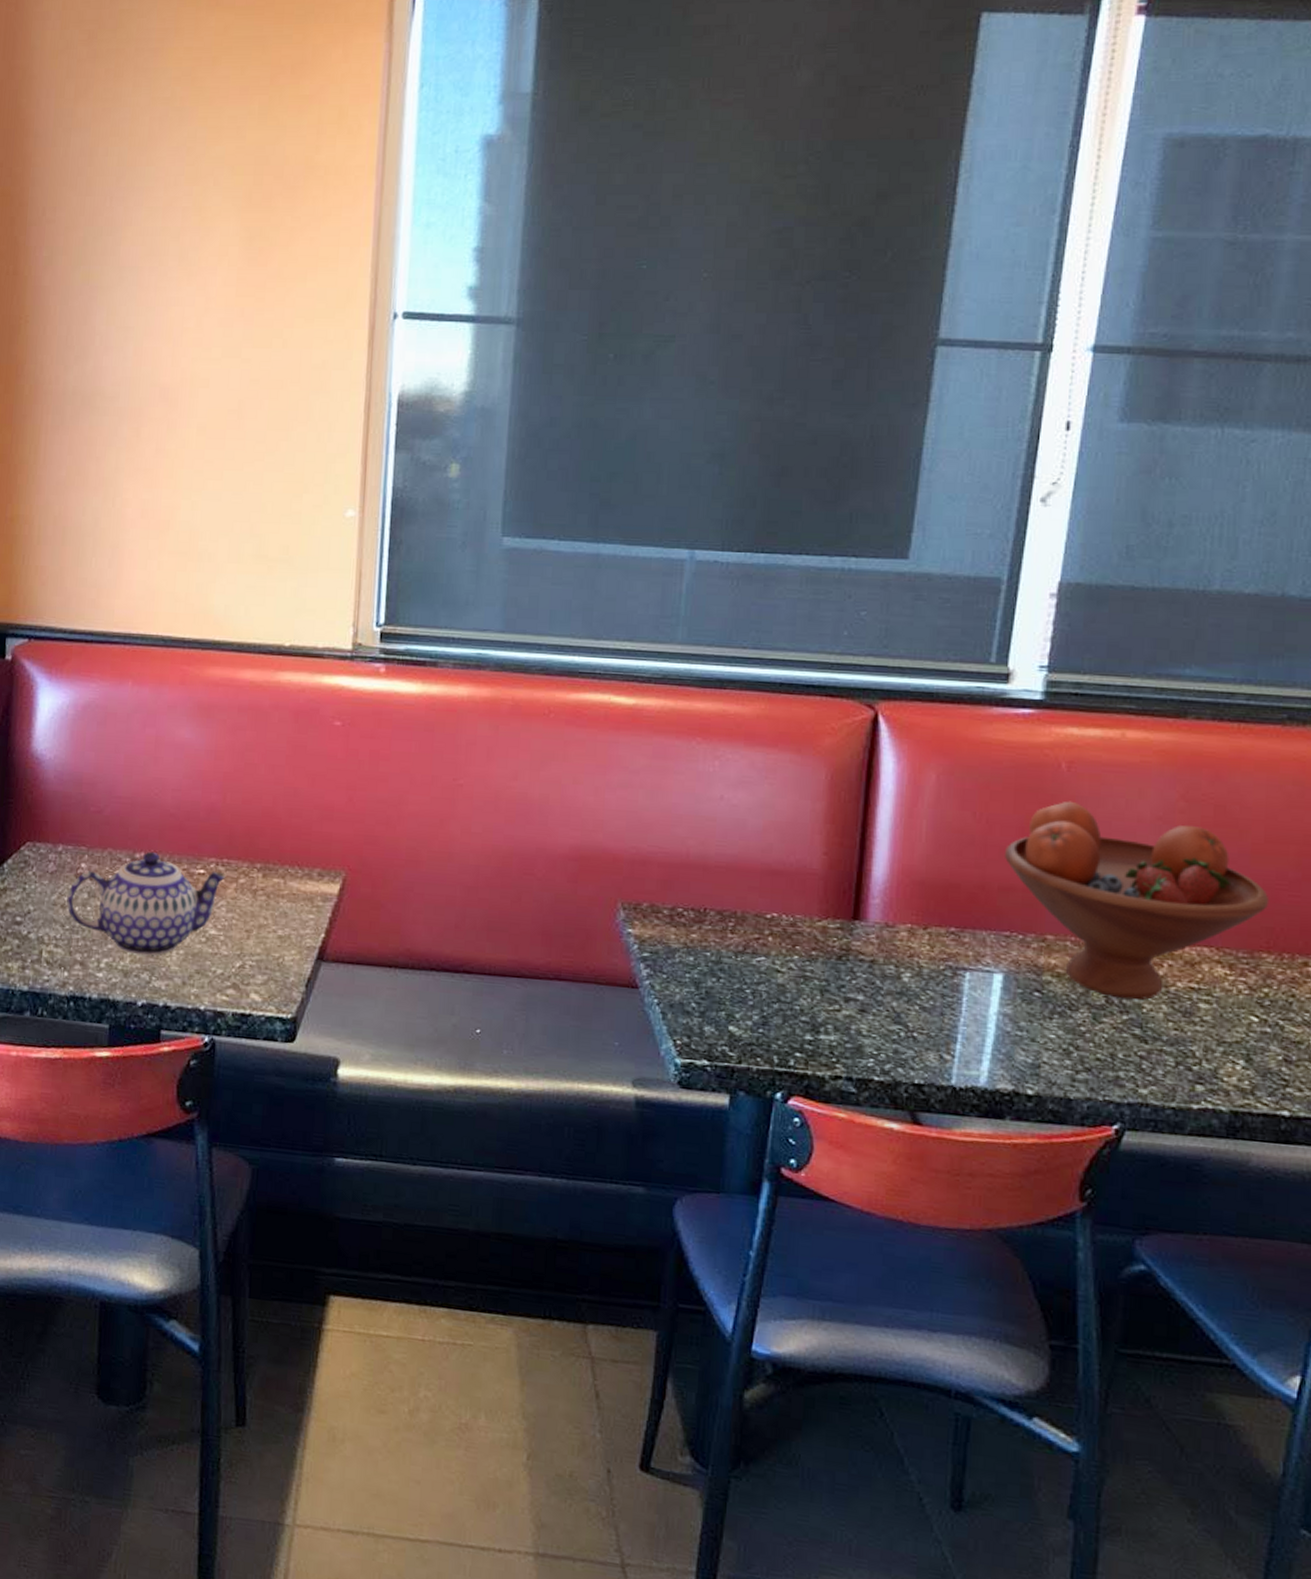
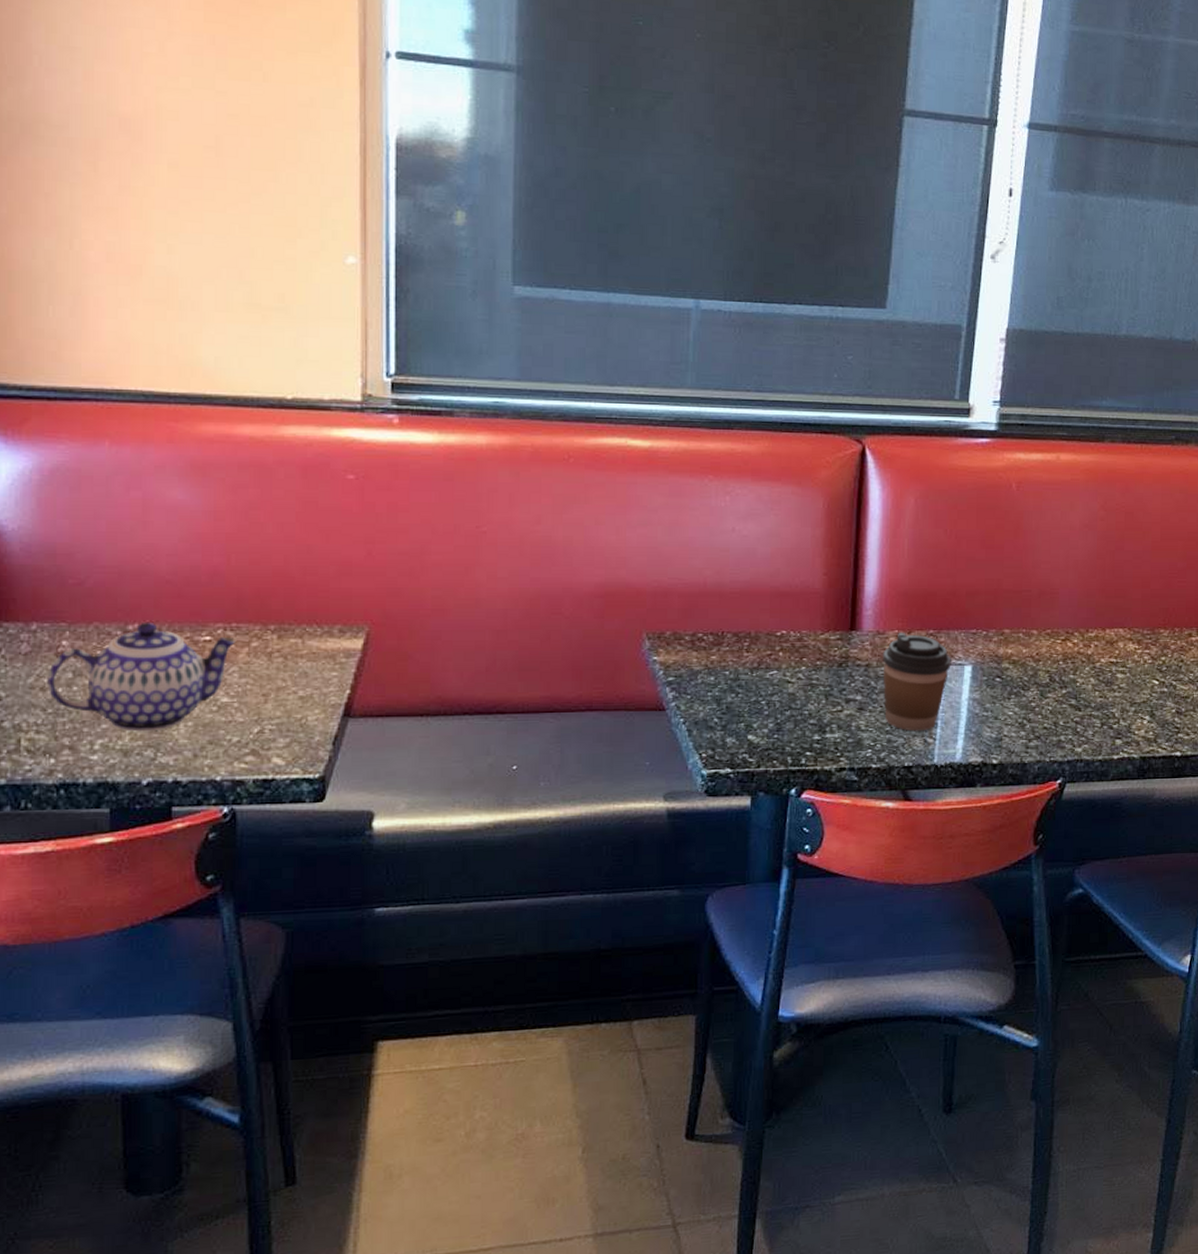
coffee cup: none [891,927,977,1045] -> present [883,633,951,731]
fruit bowl: present [1005,801,1270,1001] -> none [971,515,1165,677]

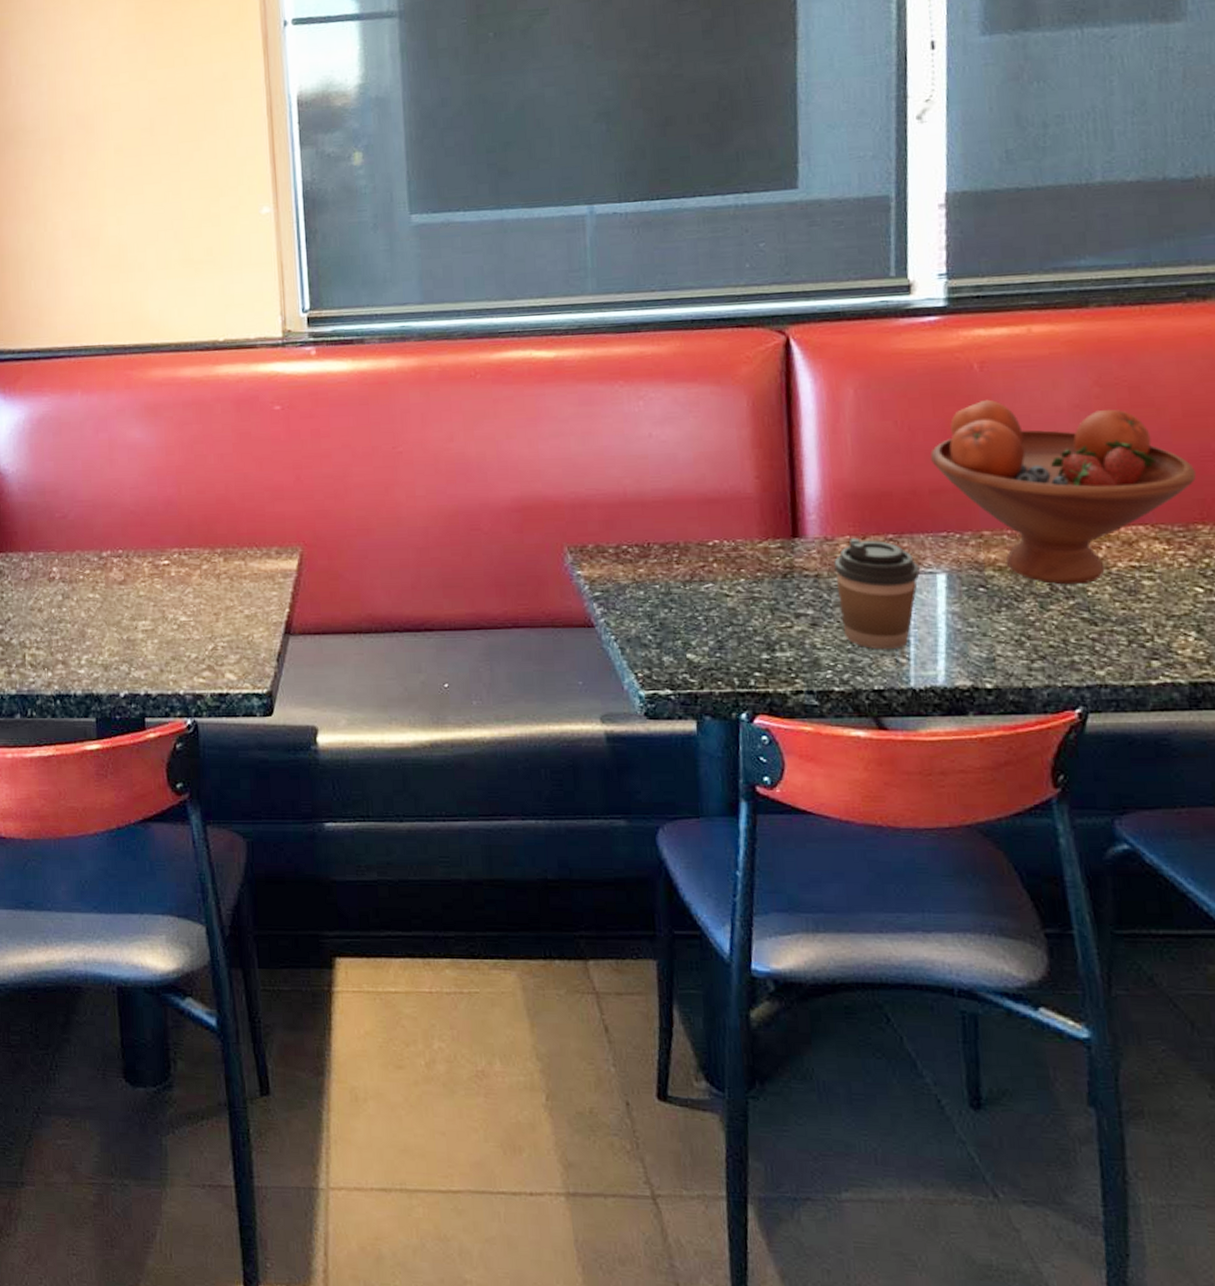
teapot: present [47,622,237,732] -> none [43,548,190,648]
fruit bowl: none [971,515,1165,677] -> present [930,399,1197,585]

